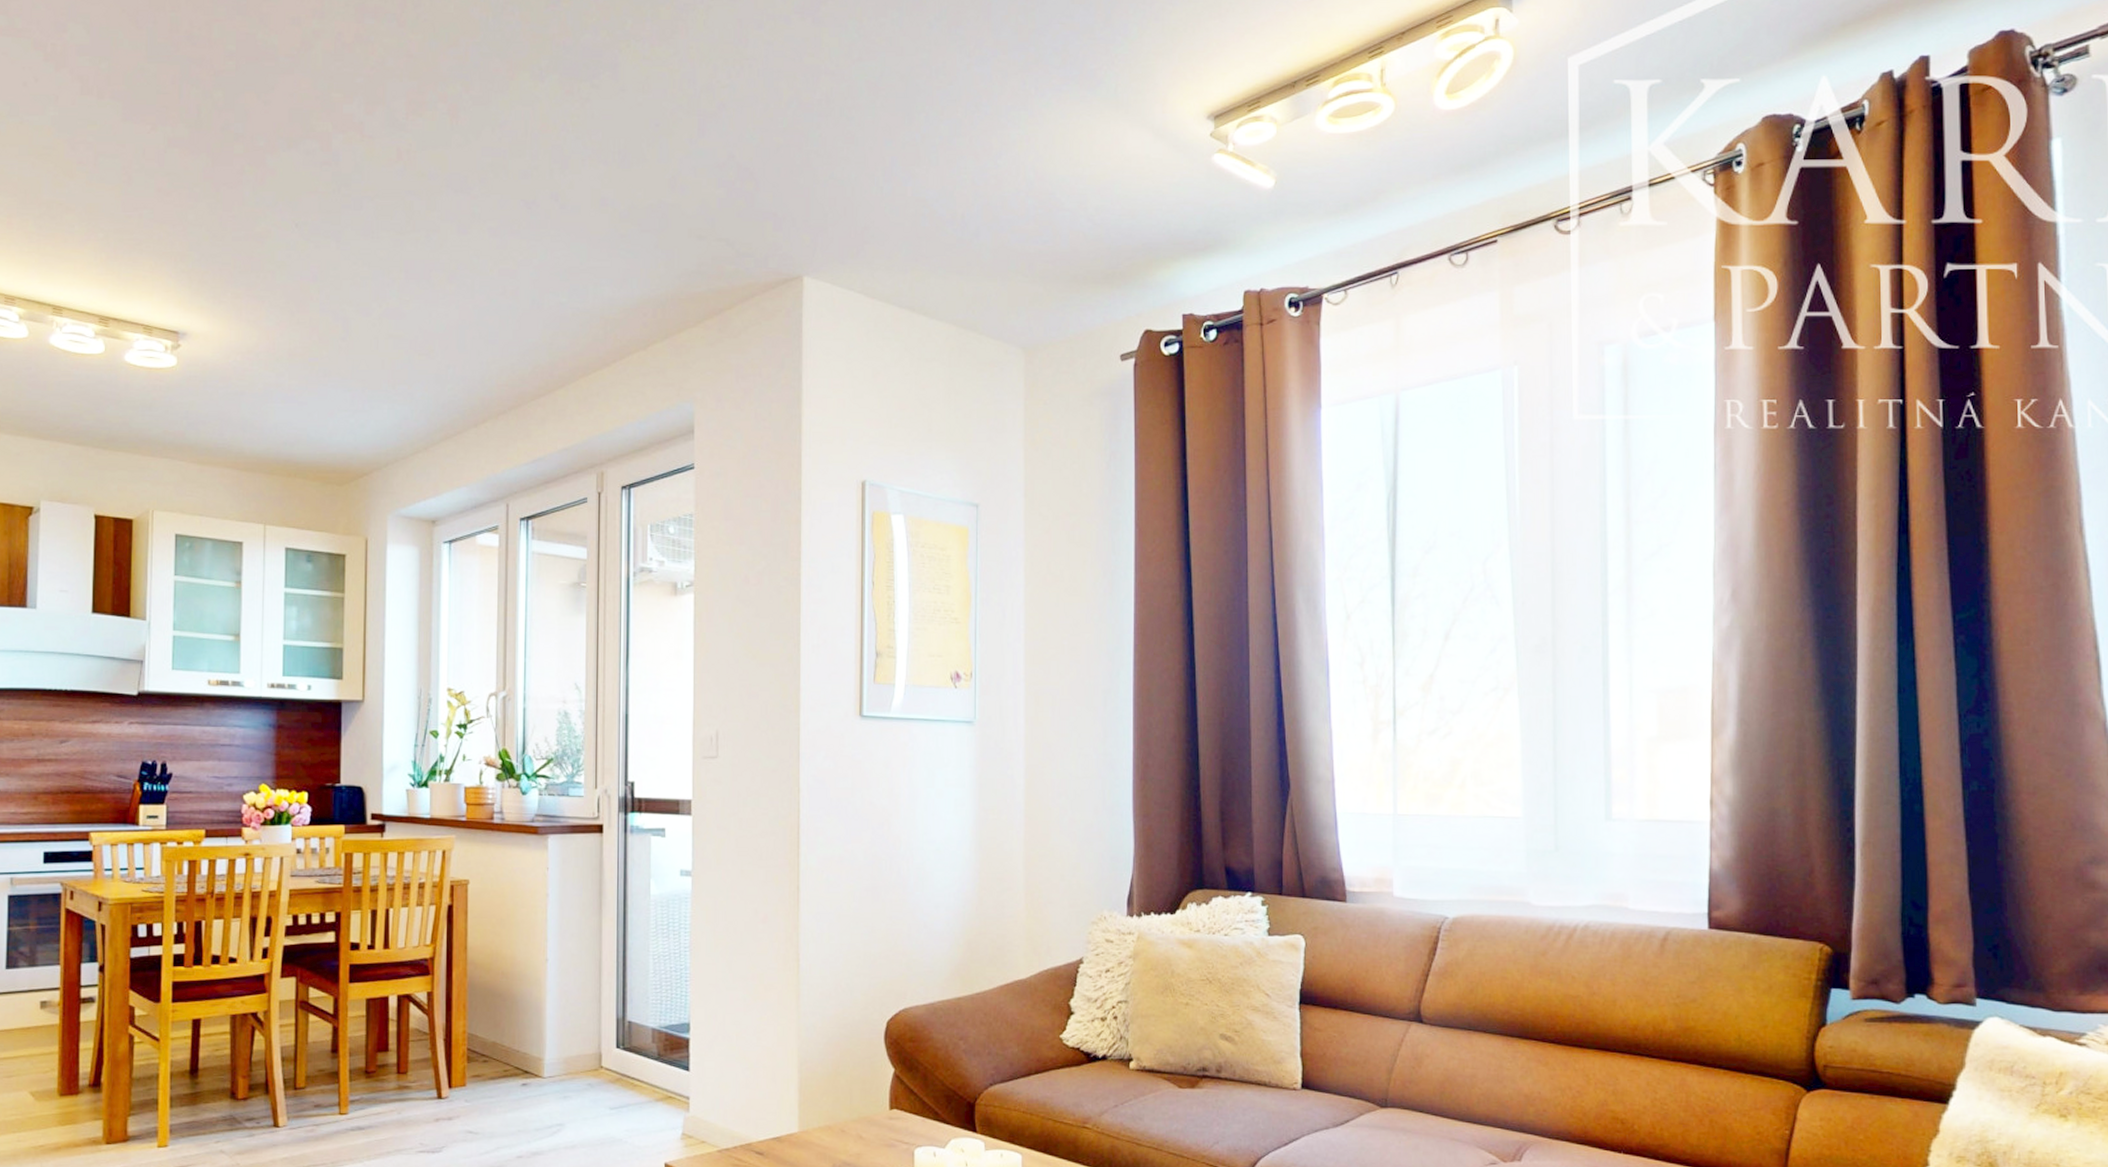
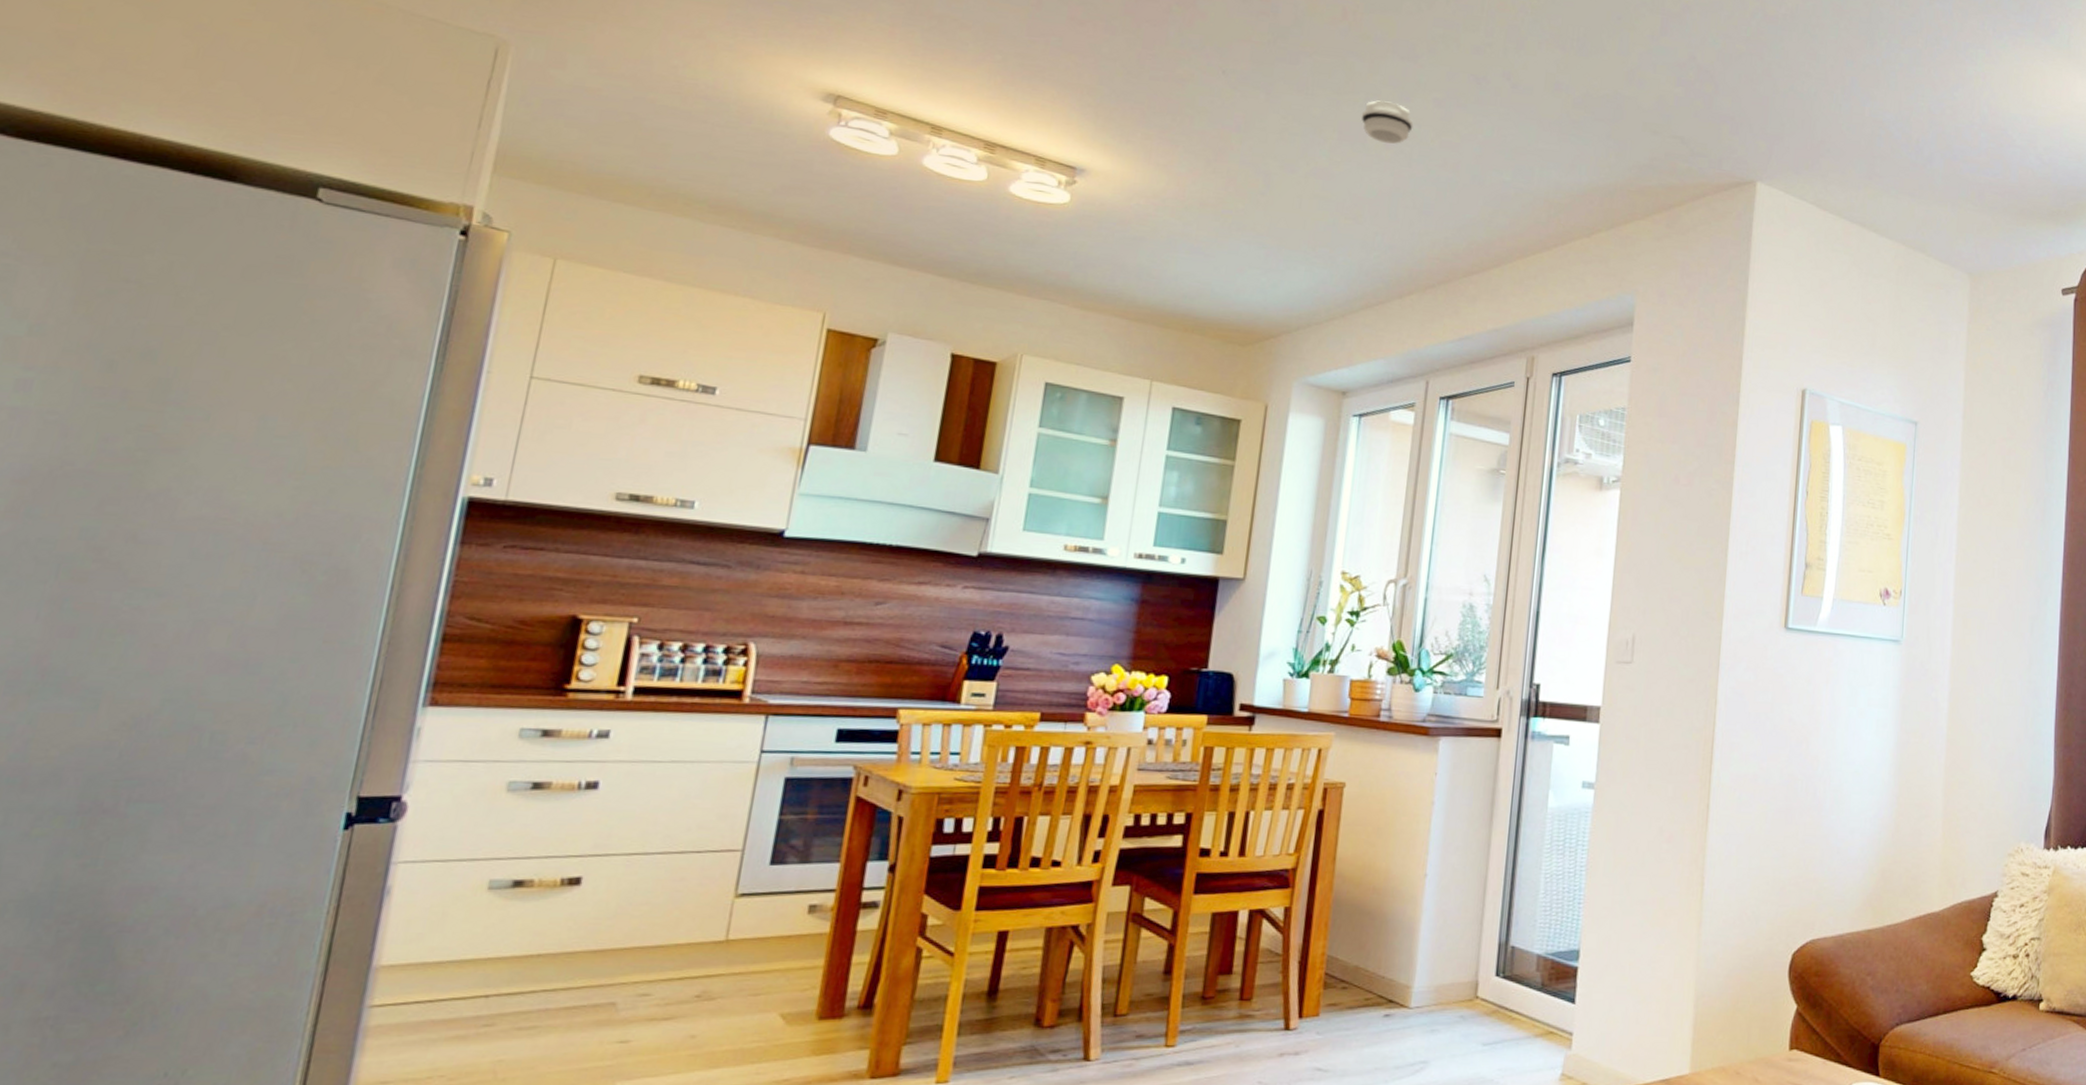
smoke detector: none [424,236,472,277] -> present [1361,100,1414,144]

